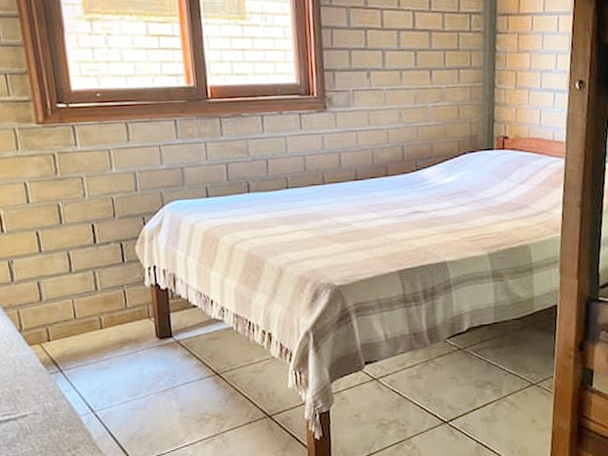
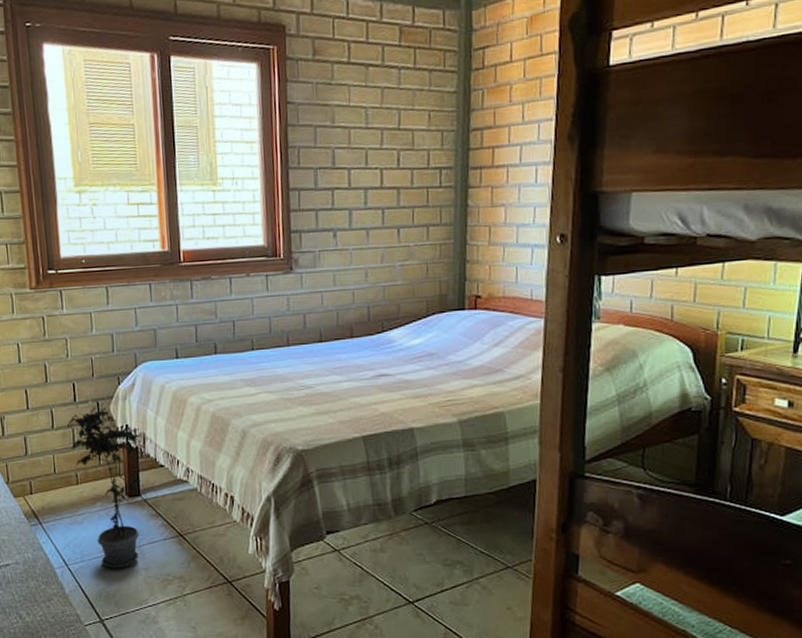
potted plant: none [87,248,177,412] -> present [67,406,147,569]

